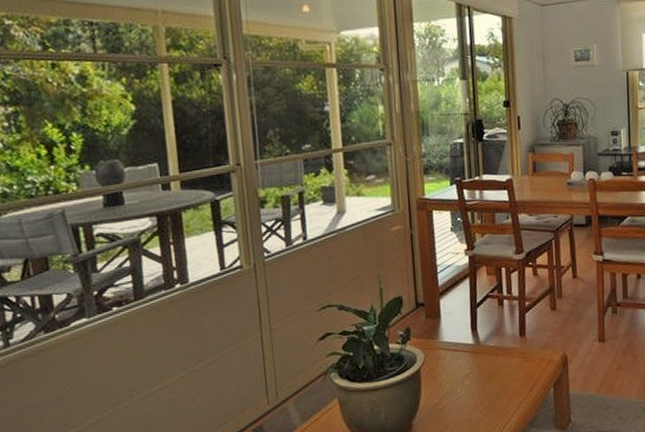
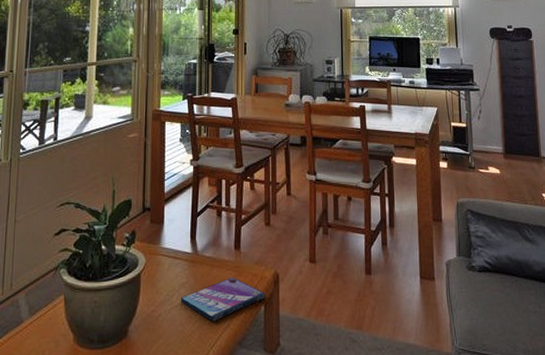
video game case: none [466,363,554,407] -> present [181,277,266,322]

